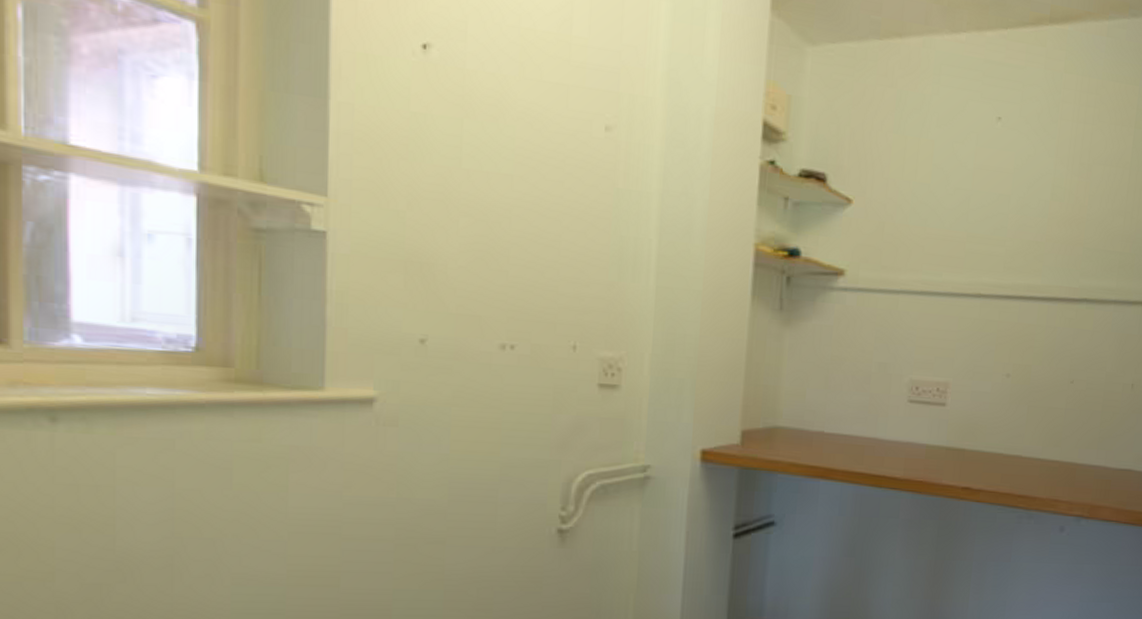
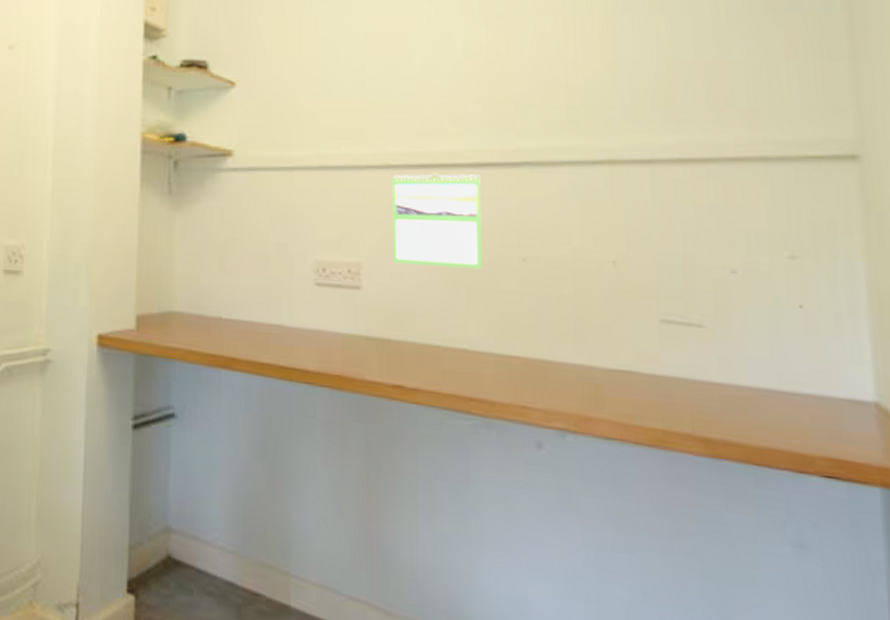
calendar: none [974,303,1050,390] -> present [391,173,483,270]

